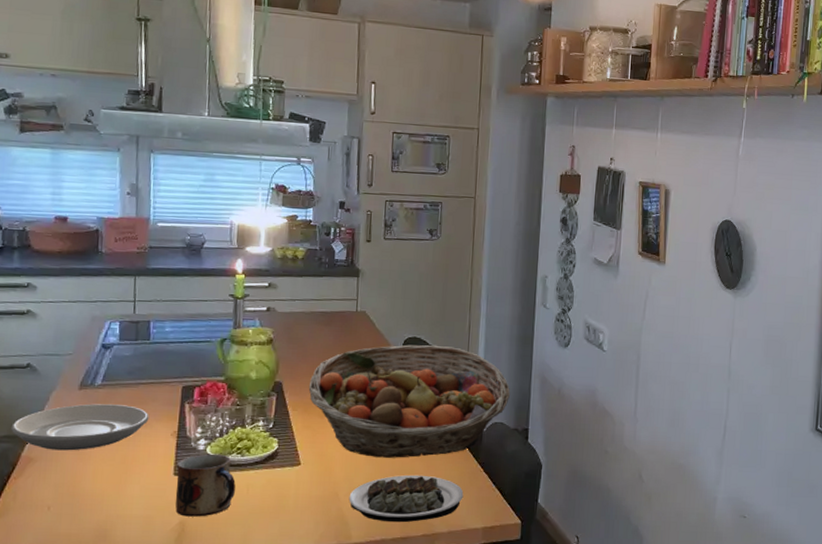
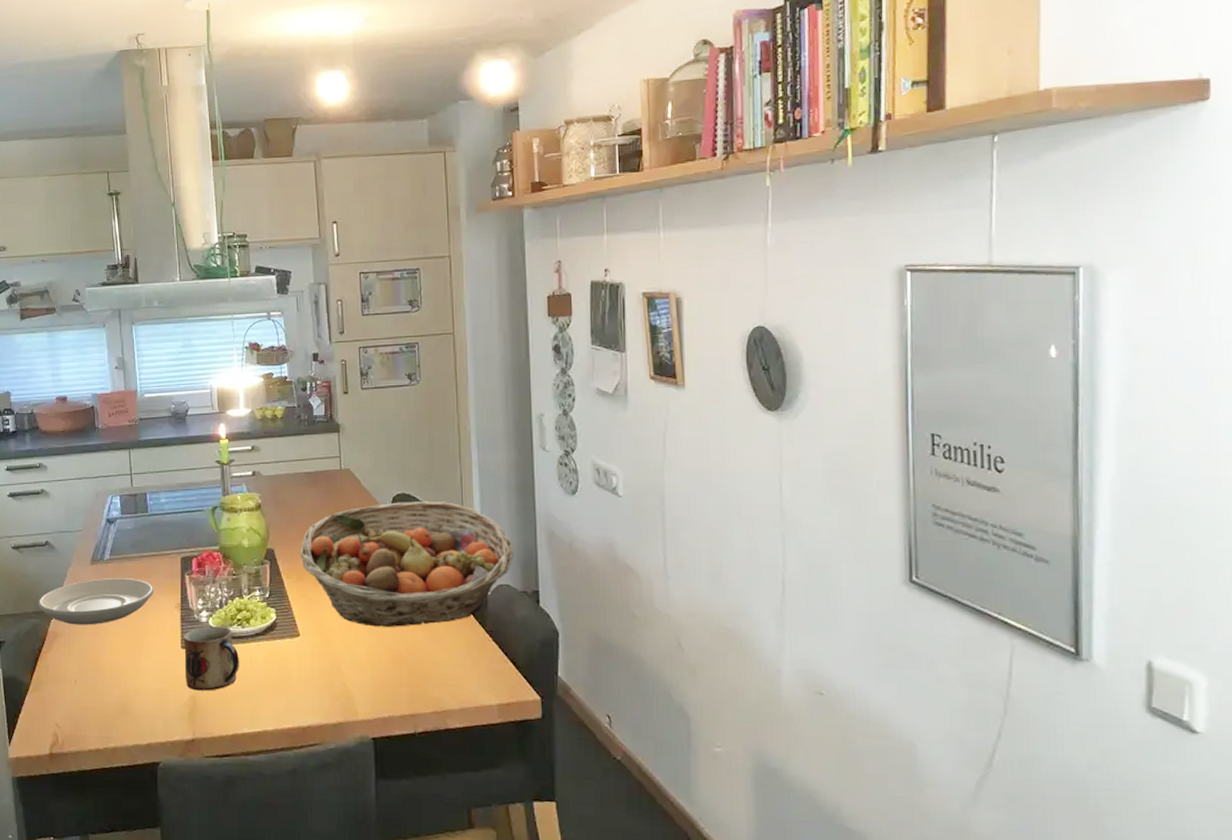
plate: present [349,474,464,523] -> none [351,645,473,698]

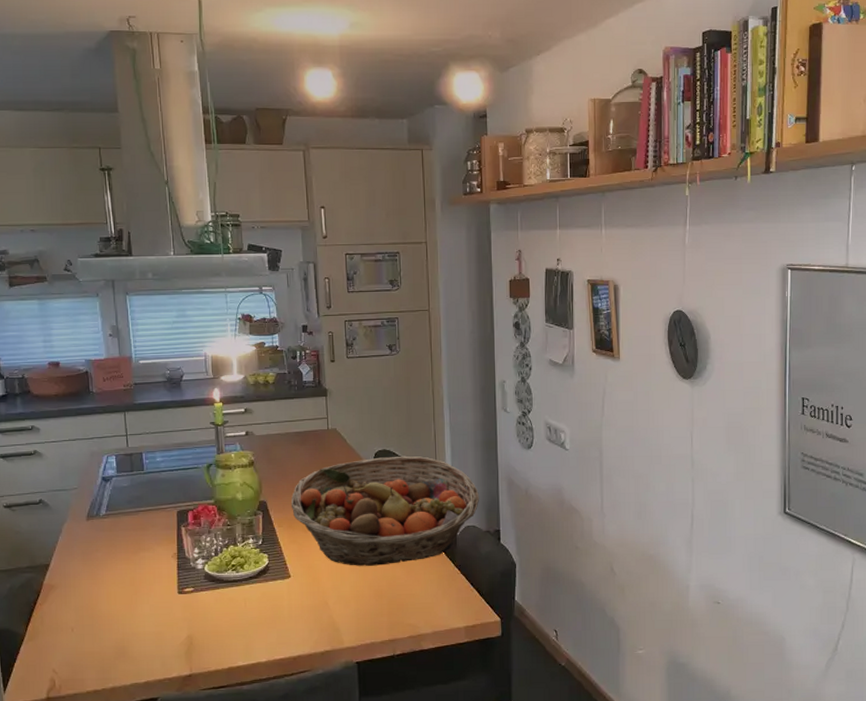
plate: present [38,578,154,625] -> none [32,532,151,577]
mug: present [183,626,240,691] -> none [179,572,235,631]

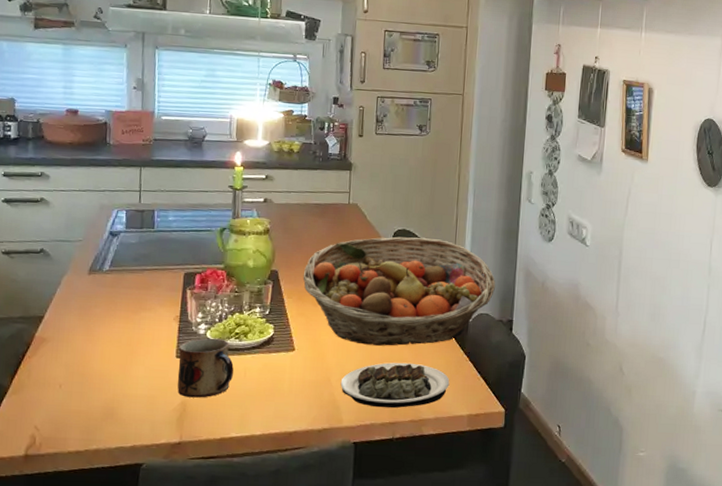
mug: none [179,572,235,631] -> present [177,337,234,398]
plate: none [337,580,444,627] -> present [340,362,450,408]

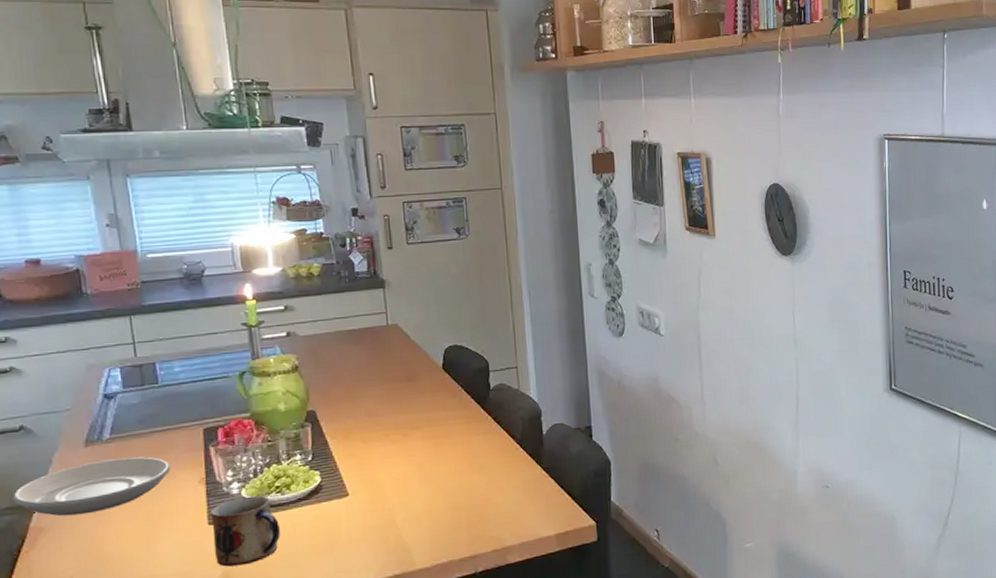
plate: none [26,288,154,333] -> present [13,457,171,516]
fruit basket: present [302,236,495,346] -> none [345,350,567,477]
plate: present [340,362,450,408] -> none [407,488,531,543]

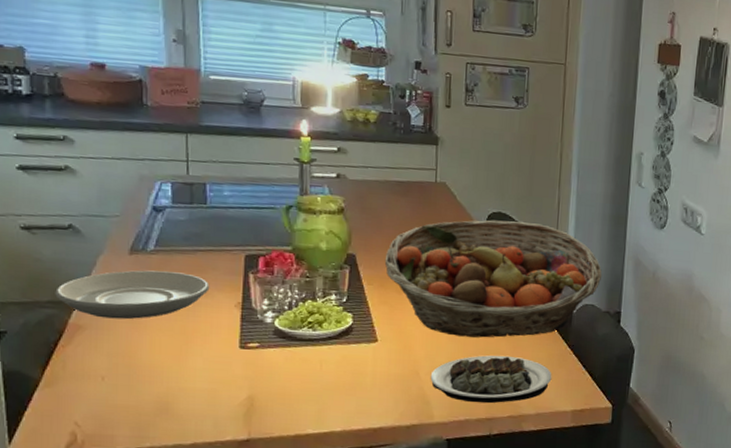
mug: present [209,495,281,567] -> none [242,326,308,392]
fruit basket: none [345,350,567,477] -> present [384,220,602,338]
plate: none [407,488,531,543] -> present [430,355,552,404]

